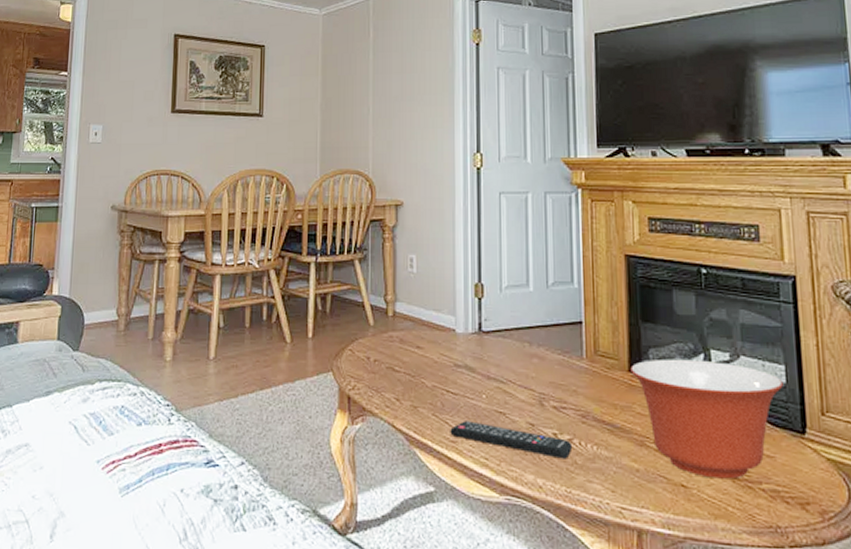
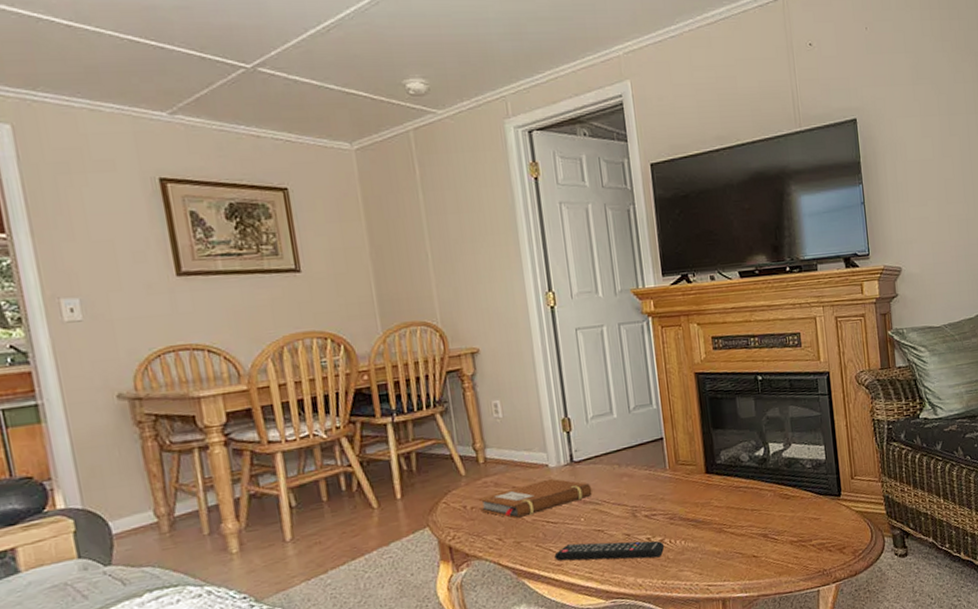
notebook: none [382,344,498,382] -> present [478,478,592,520]
mixing bowl: present [630,358,783,479] -> none [707,451,824,546]

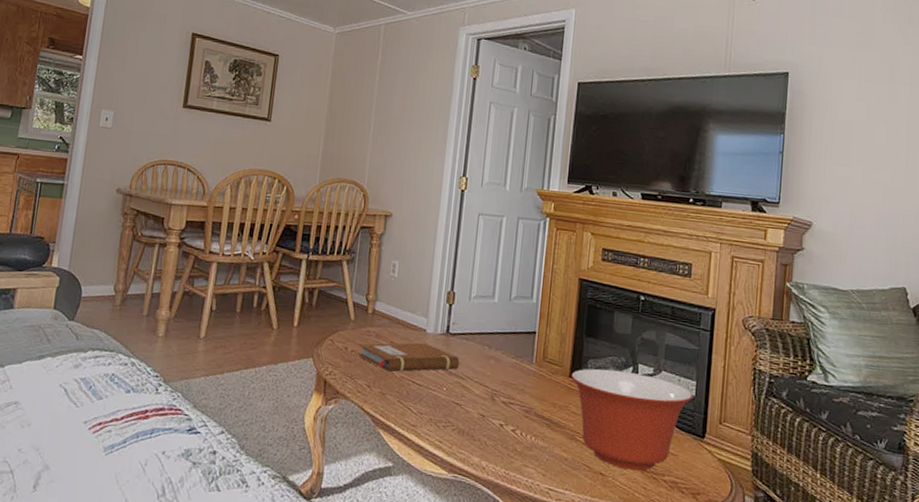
remote control: present [554,540,665,561] -> none [411,408,515,446]
mixing bowl: none [707,451,824,546] -> present [571,368,693,471]

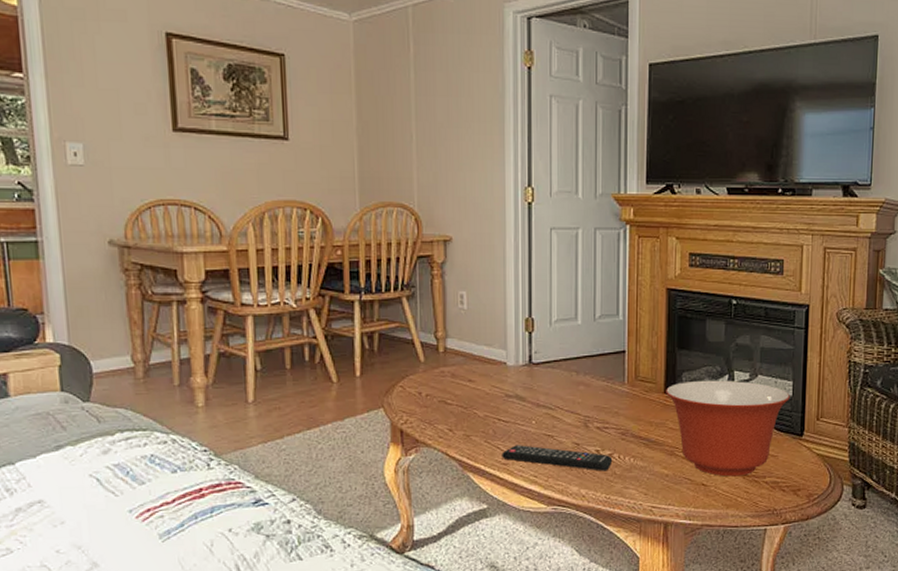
notebook: present [358,342,460,372] -> none [433,376,547,413]
remote control: none [411,408,515,446] -> present [502,445,613,471]

